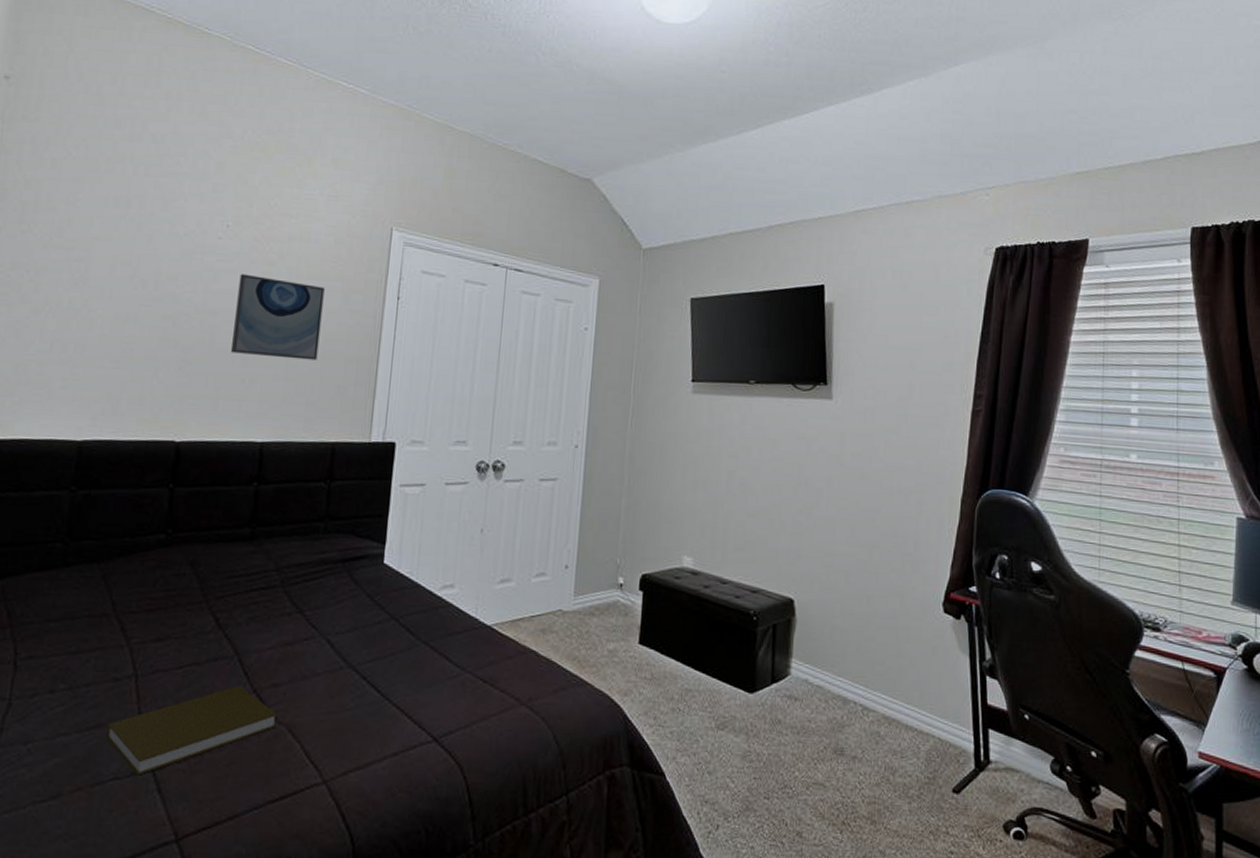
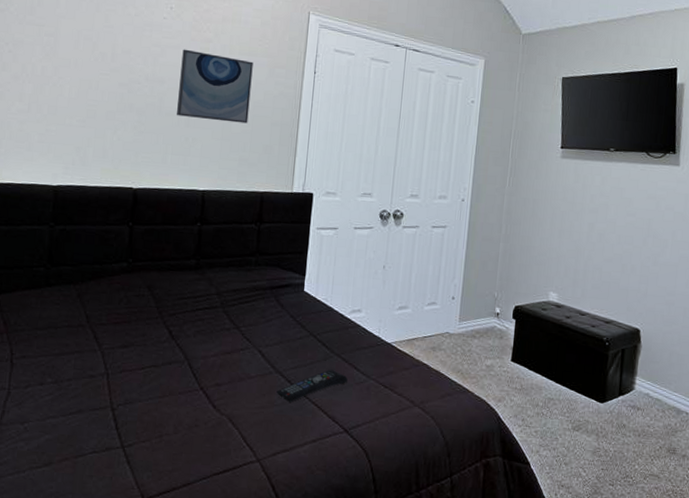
book: present [105,685,277,776] -> none [85,384,220,451]
remote control: none [348,661,438,705] -> present [276,370,348,402]

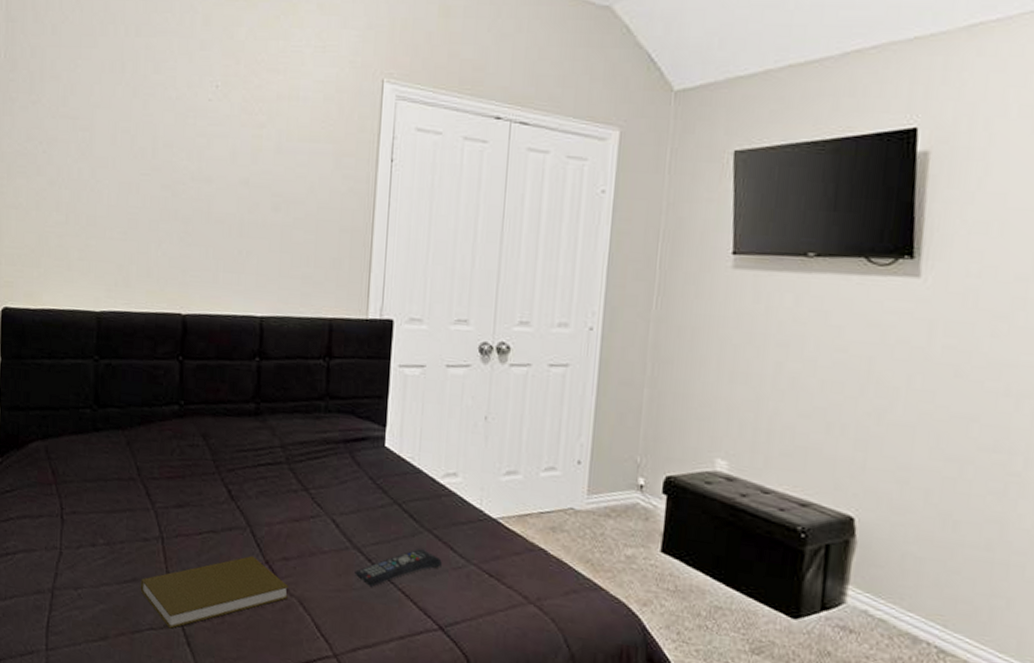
book: none [85,384,220,451] -> present [140,555,288,629]
wall art: present [177,49,253,124] -> none [228,138,316,231]

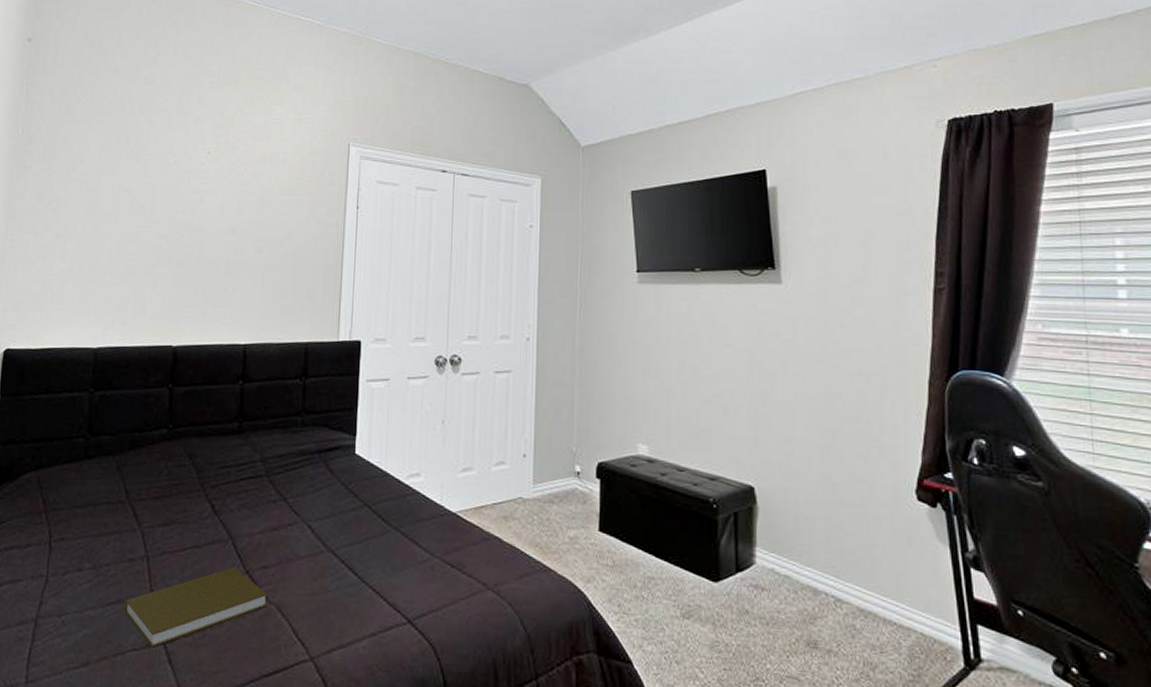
remote control: present [355,548,442,587] -> none [329,546,409,587]

